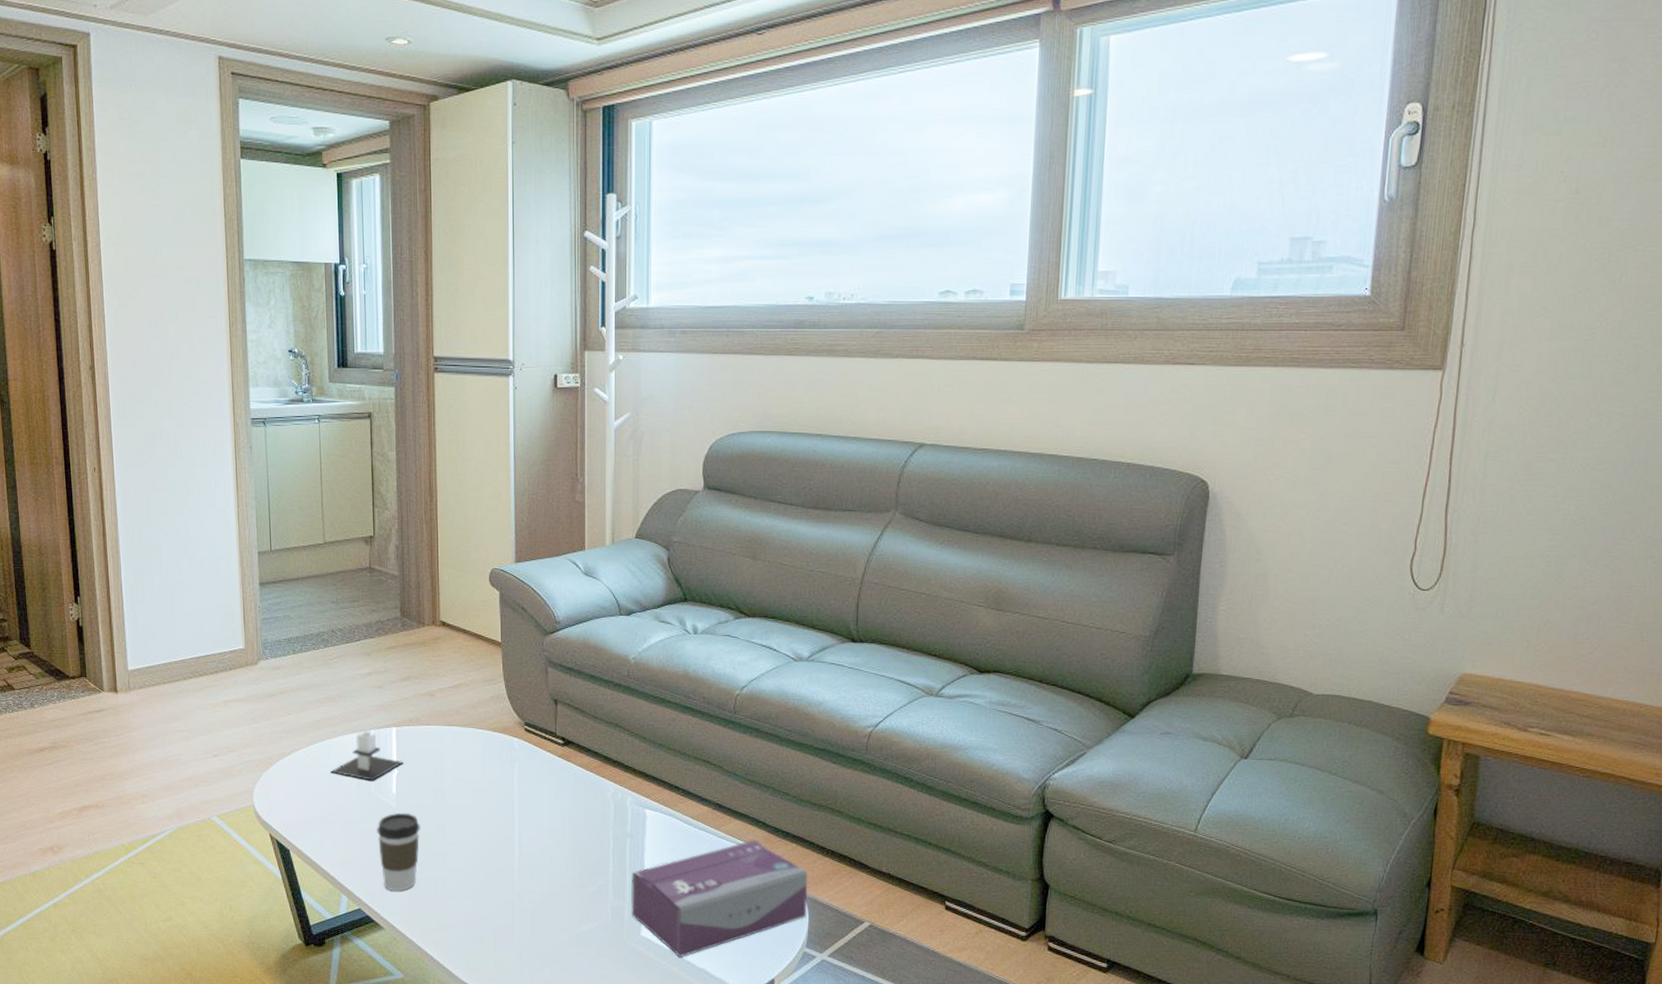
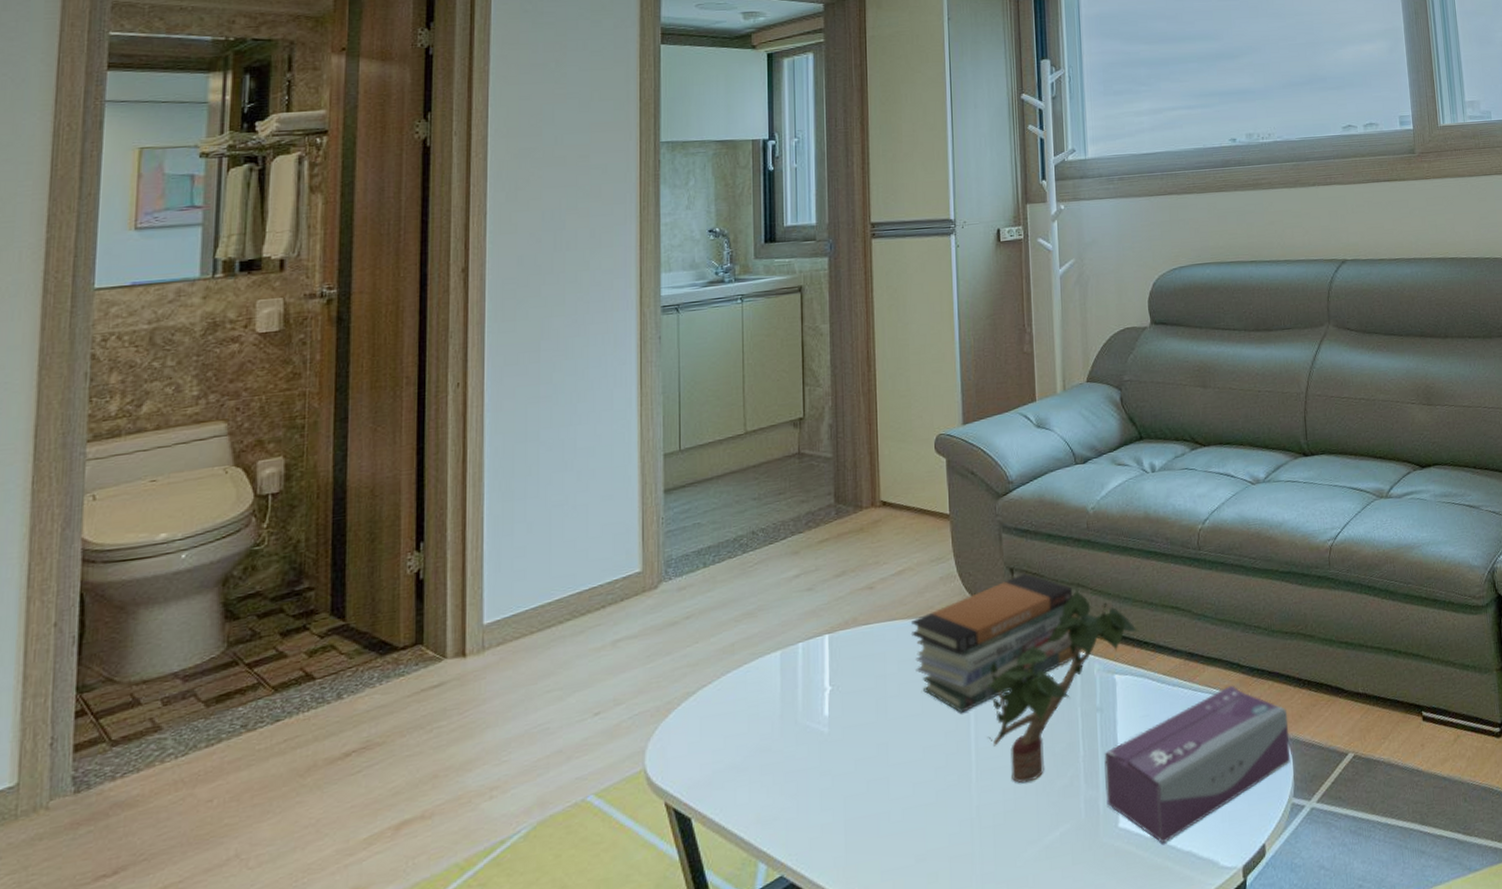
candle: present [331,731,403,781] -> none [747,645,838,707]
coffee cup: present [376,812,420,891] -> none [803,737,858,843]
book stack: none [465,706,610,814] -> present [910,573,1075,713]
potted plant: none [529,729,671,882] -> present [986,589,1139,783]

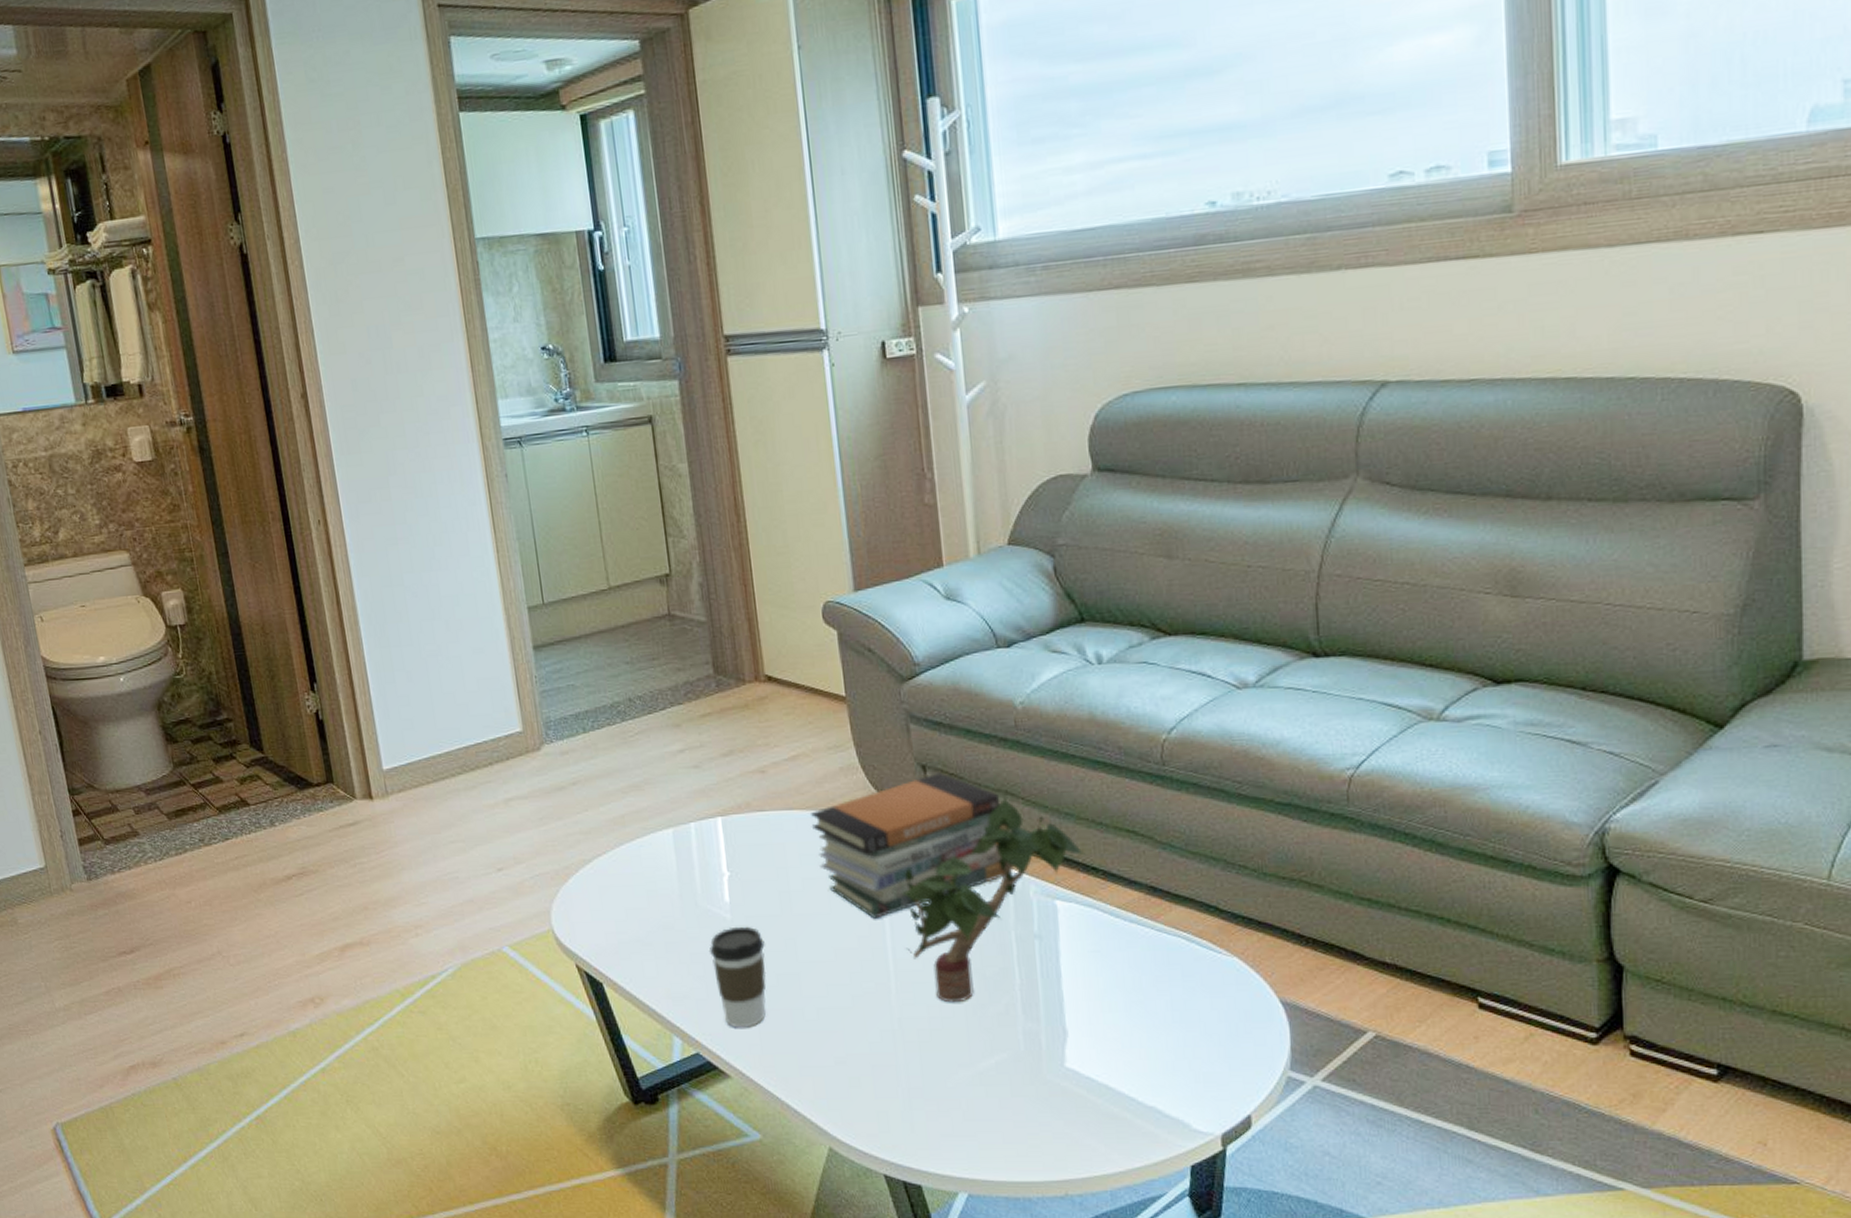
coffee cup: none [803,737,858,843] -> present [708,926,767,1028]
tissue box: present [1104,685,1290,844] -> none [1045,931,1286,1094]

